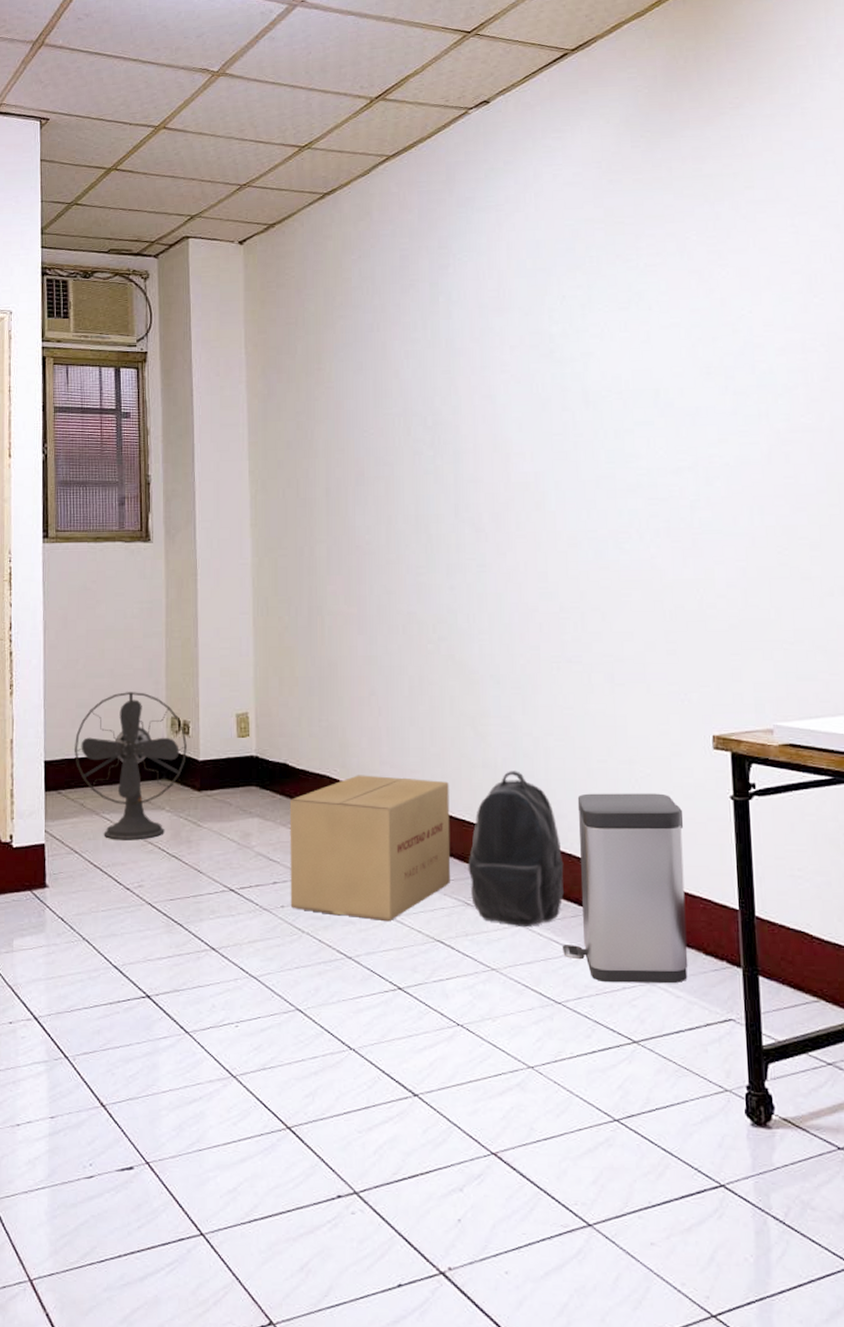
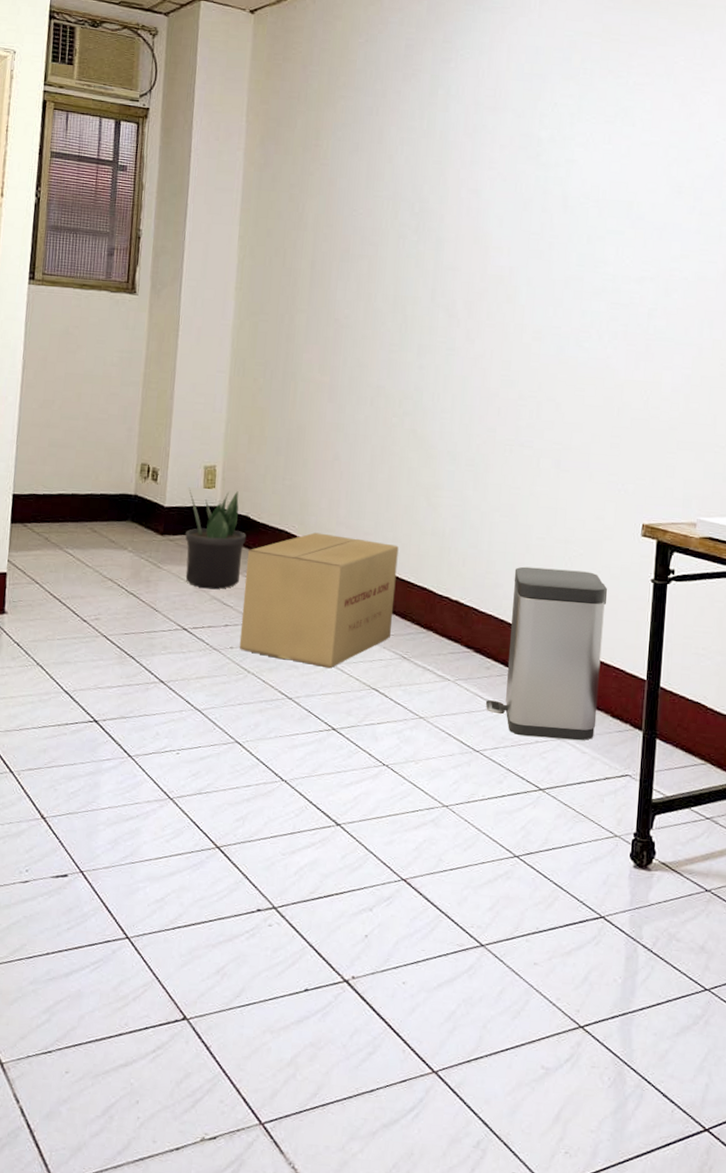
electric fan: present [75,692,187,840] -> none [43,435,155,576]
planter: none [222,738,287,844] -> present [185,487,247,589]
backpack: present [468,771,565,926] -> none [408,540,496,682]

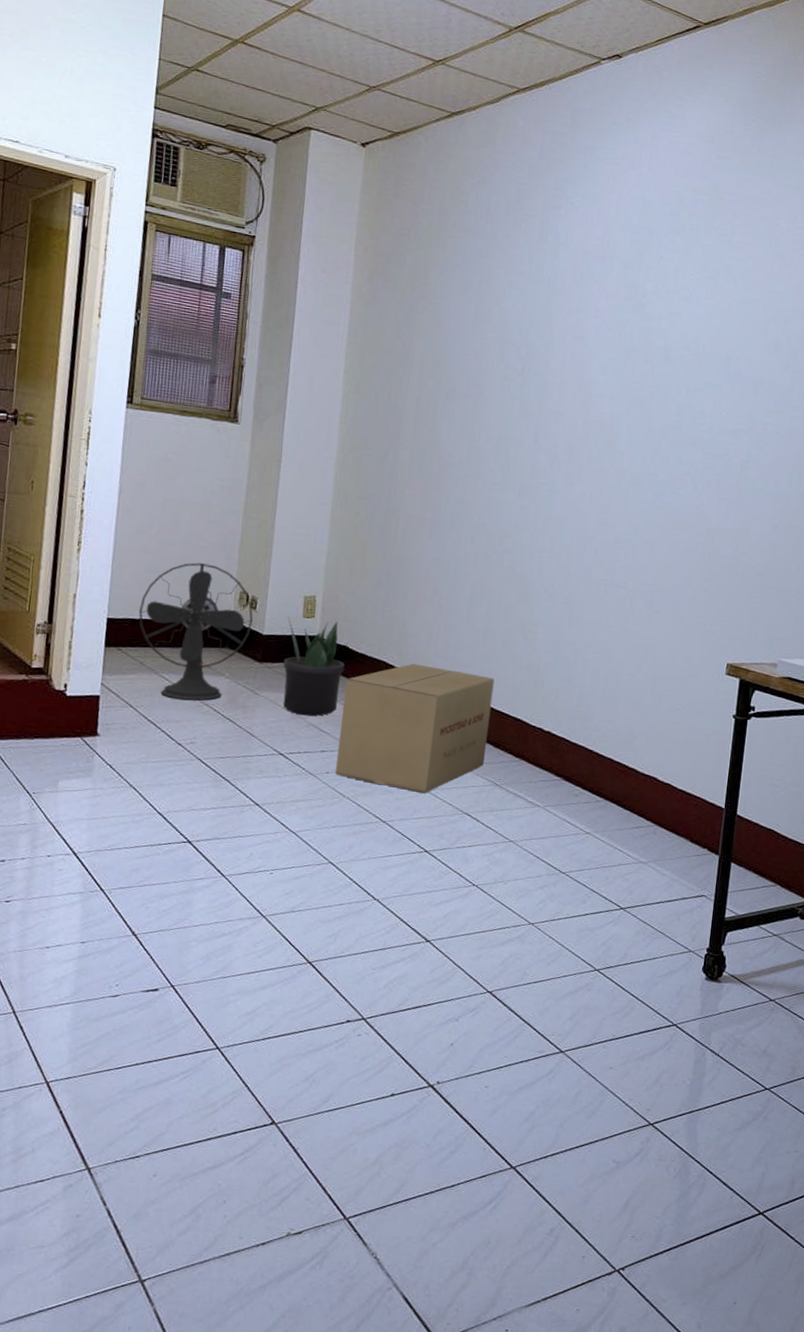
electric fan: none [43,435,155,576] -> present [139,562,253,701]
pedal bin: present [485,566,607,740] -> none [572,700,692,863]

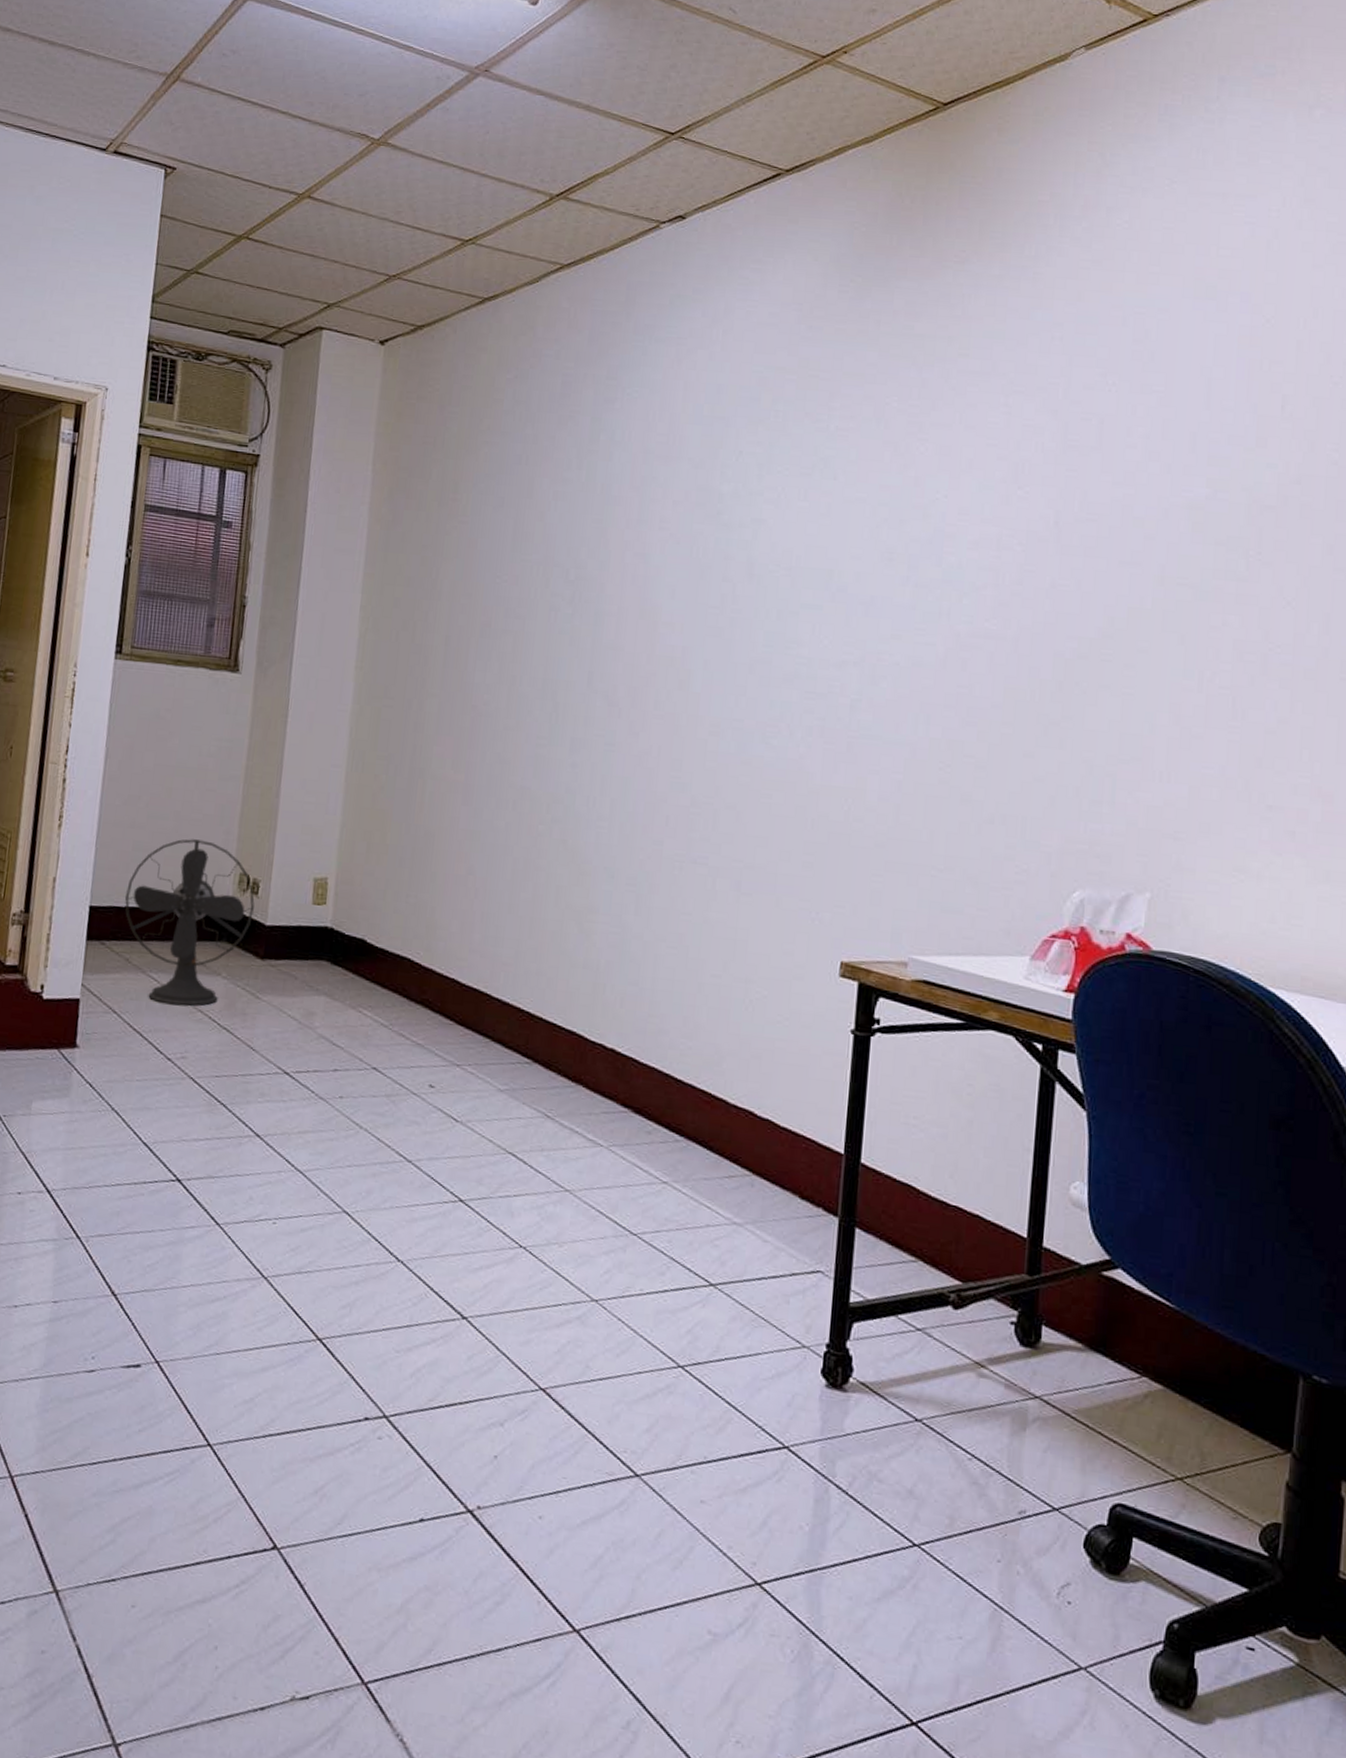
planter: present [283,616,345,716] -> none [288,903,362,1026]
box: present [335,663,495,794] -> none [350,961,543,1127]

